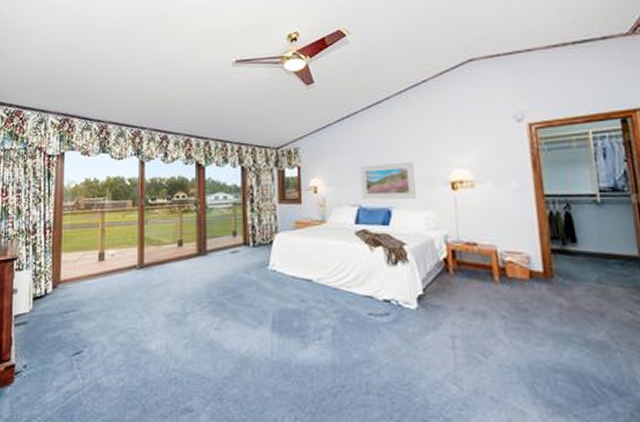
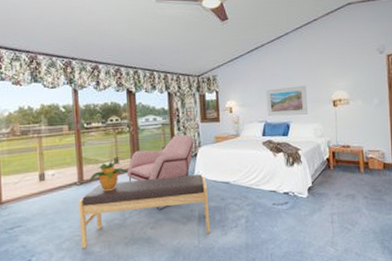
bench: none [136,267,287,344] -> present [78,174,211,248]
potted plant: none [150,242,192,279] -> present [89,160,128,192]
armchair: none [191,217,270,309] -> present [127,135,194,211]

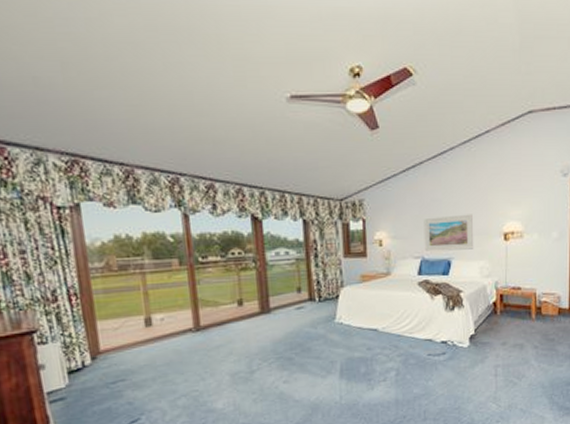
bench: present [78,174,211,248] -> none [194,320,355,405]
potted plant: present [89,160,128,192] -> none [208,302,255,340]
armchair: present [127,135,194,211] -> none [253,272,336,363]

